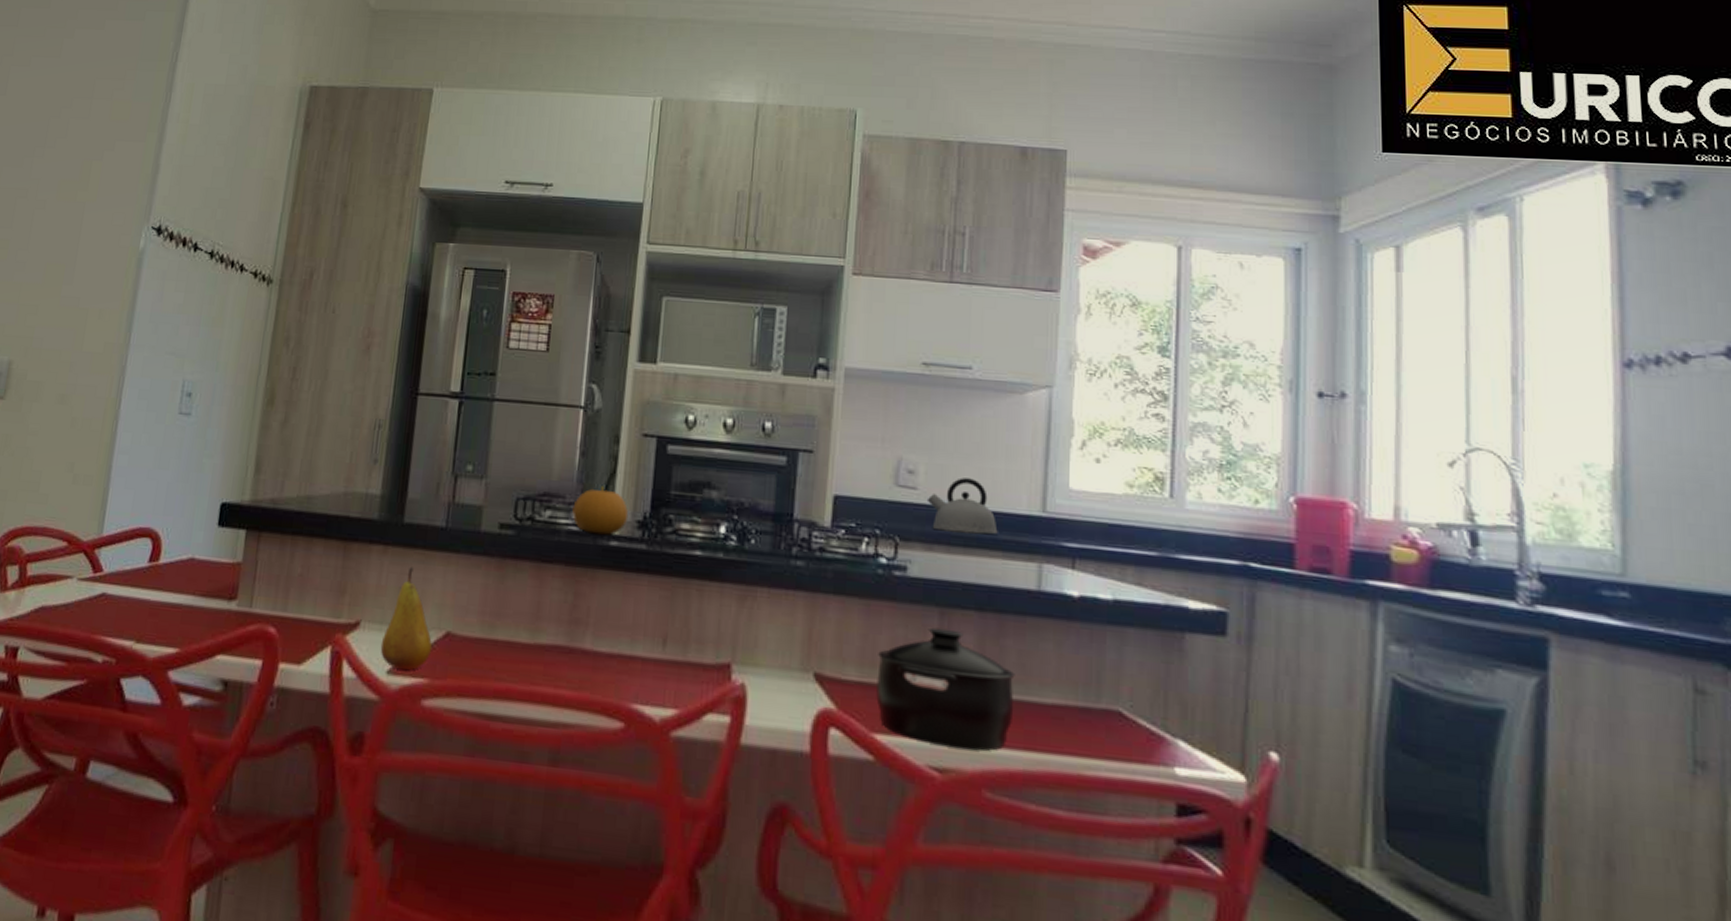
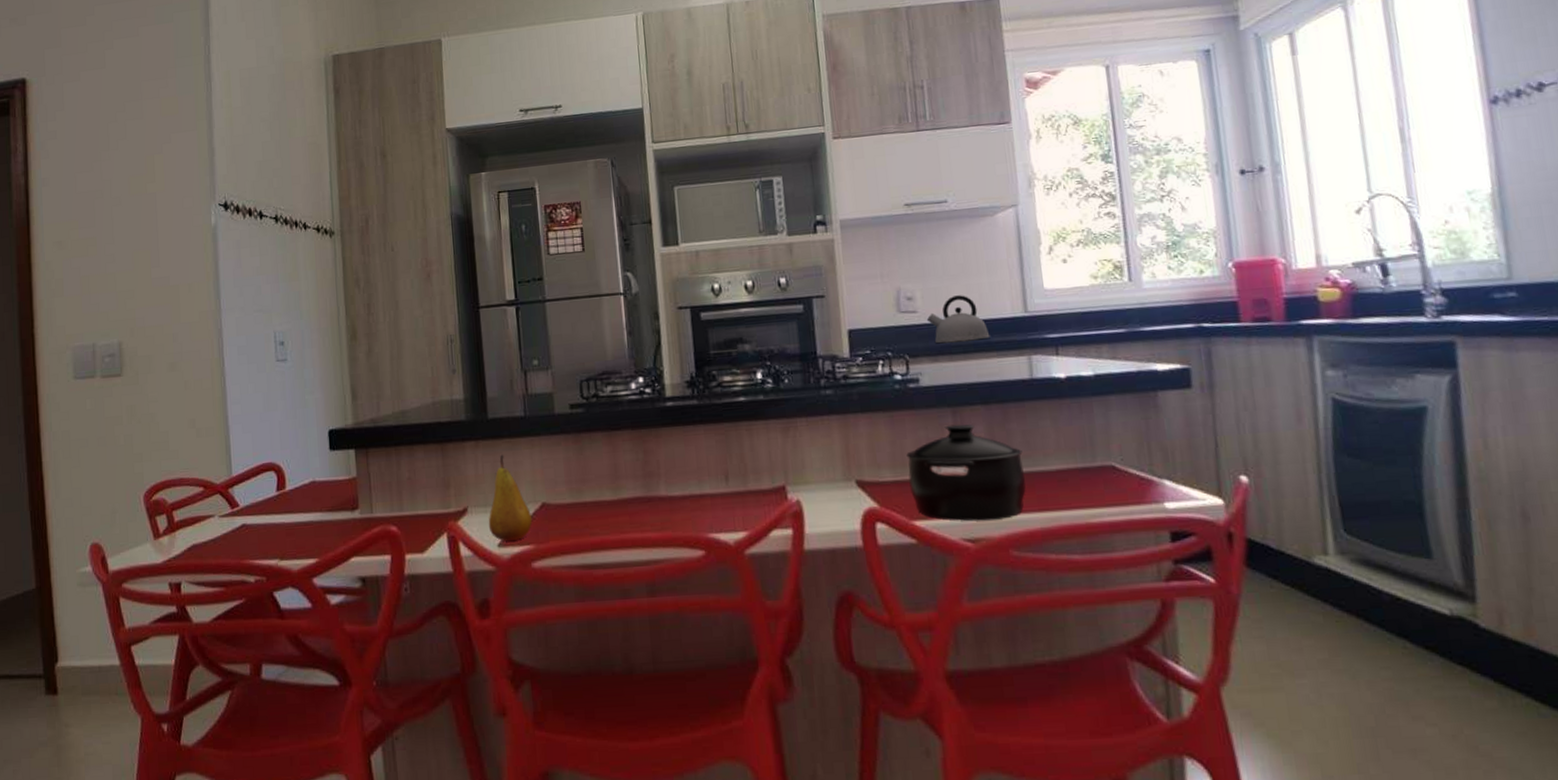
fruit: present [572,486,629,537] -> none [629,357,678,401]

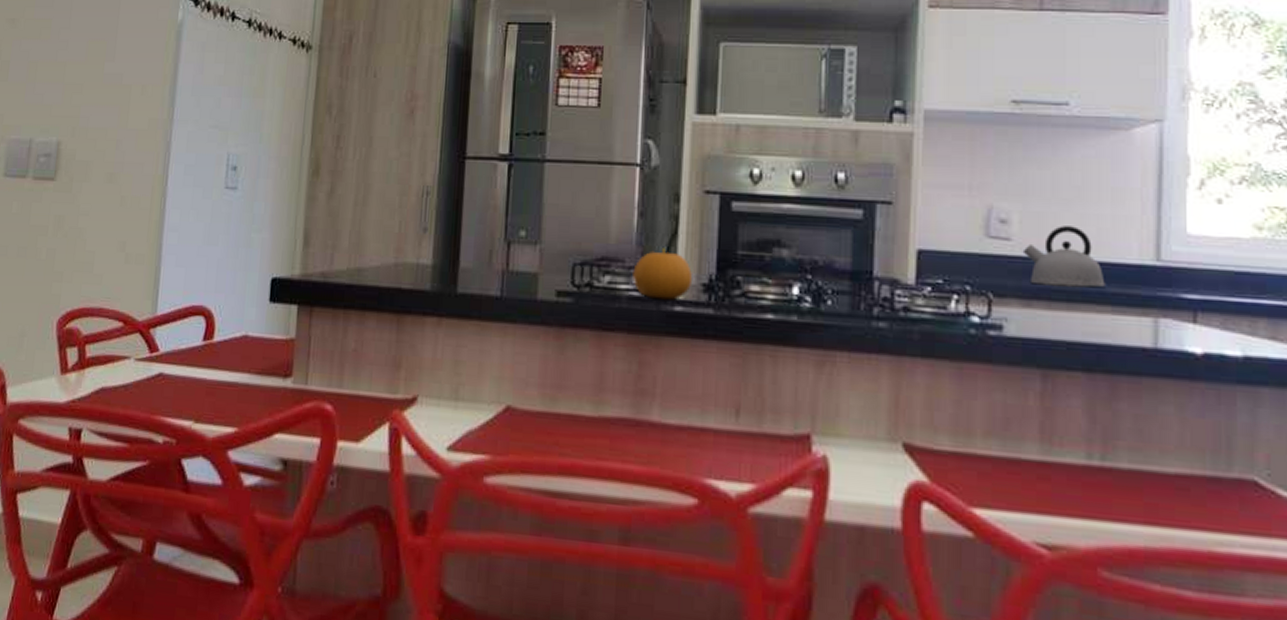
fruit: present [488,454,532,542] -> none [439,339,492,447]
fruit: none [629,357,678,401] -> present [633,248,693,302]
saucepan: present [906,424,1026,521] -> none [973,391,1132,526]

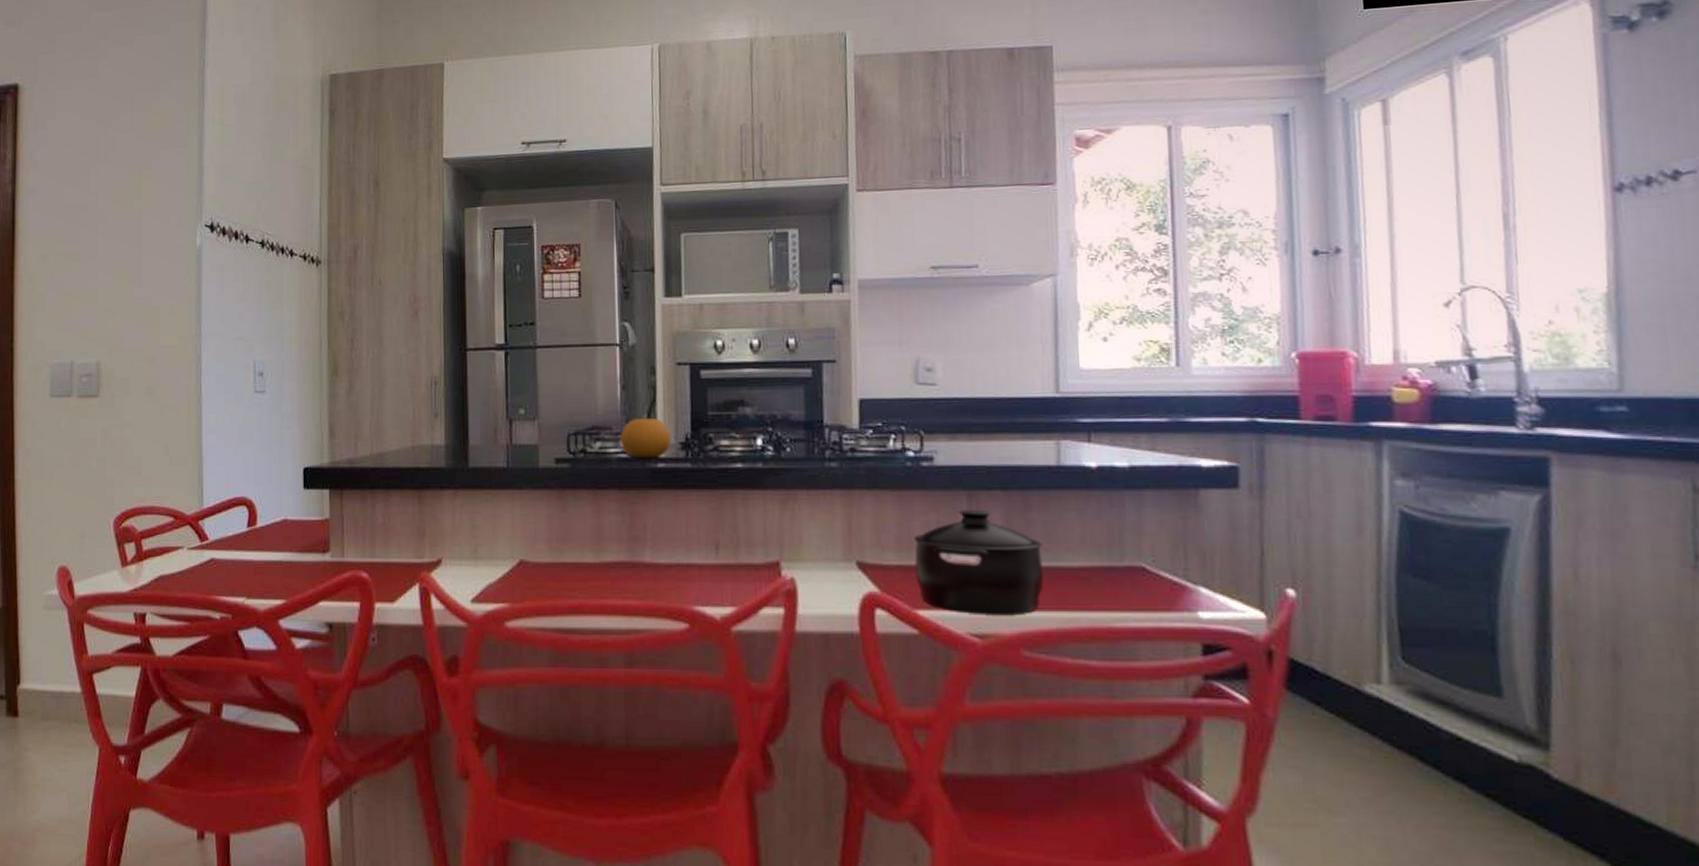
saucepan: none [973,391,1132,526] -> present [914,509,1044,614]
kettle: present [1022,226,1105,288] -> none [946,369,1016,421]

